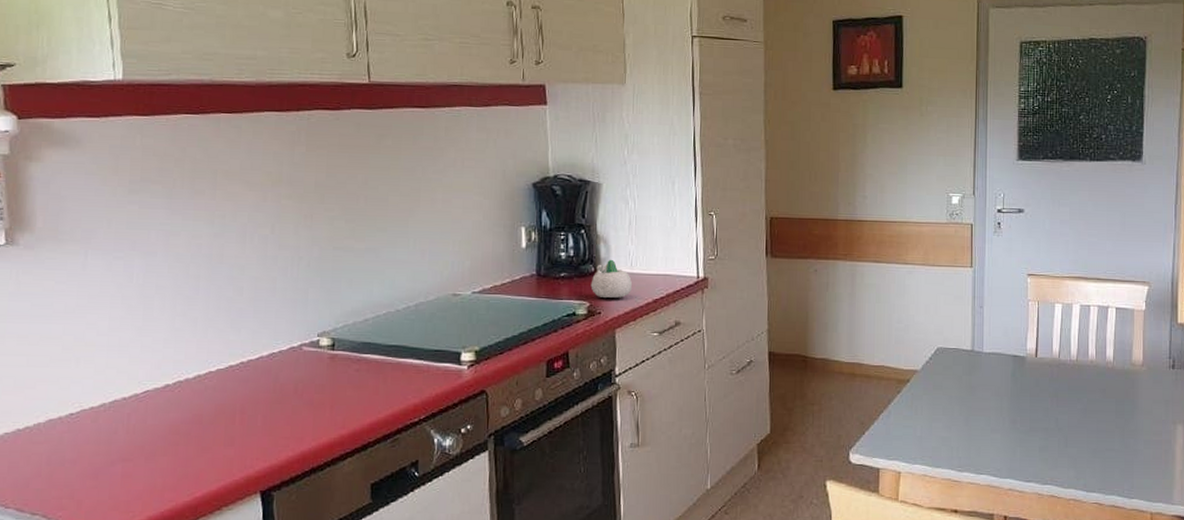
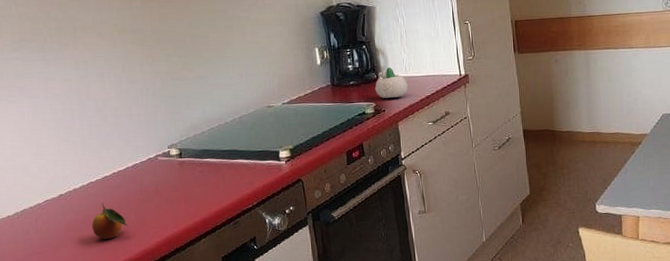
fruit: none [203,399,252,449] -> present [92,202,128,240]

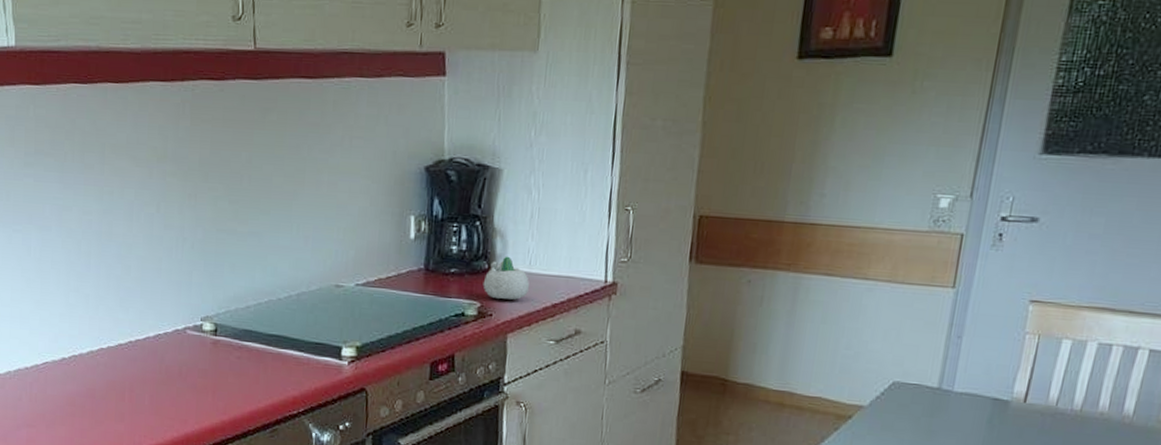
fruit: present [92,202,128,240] -> none [96,376,140,424]

